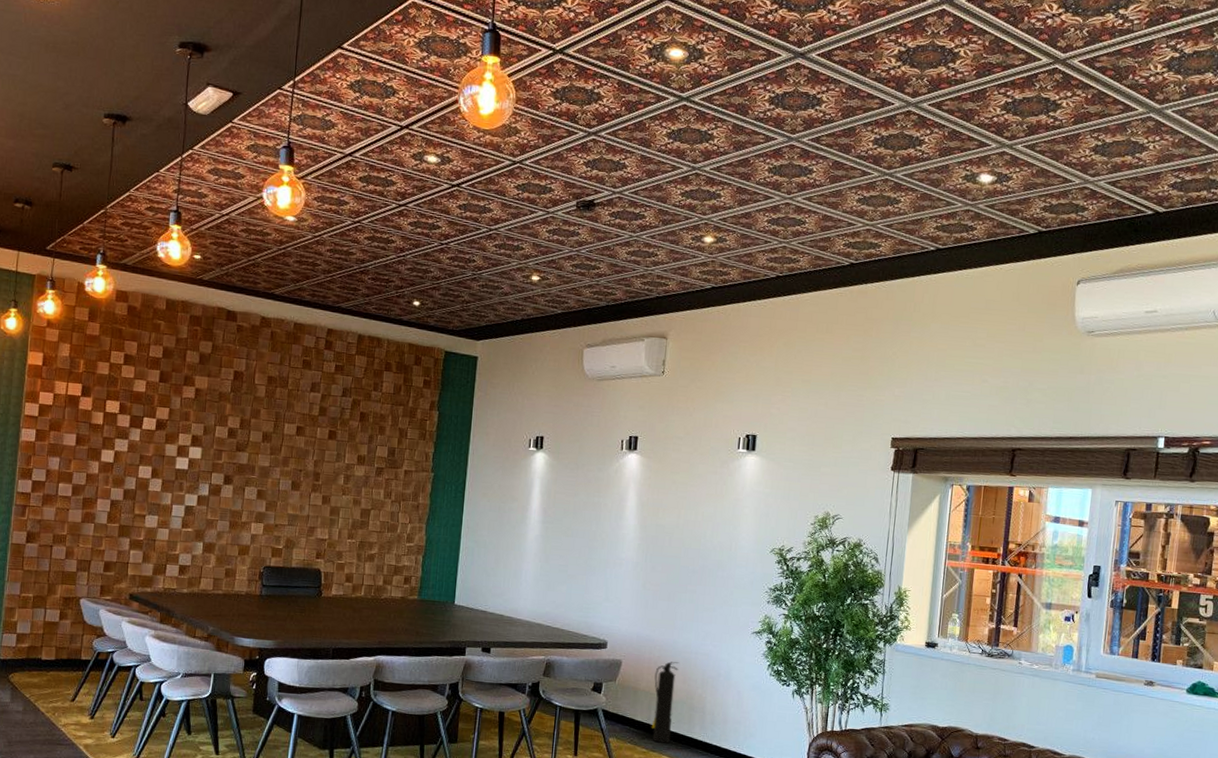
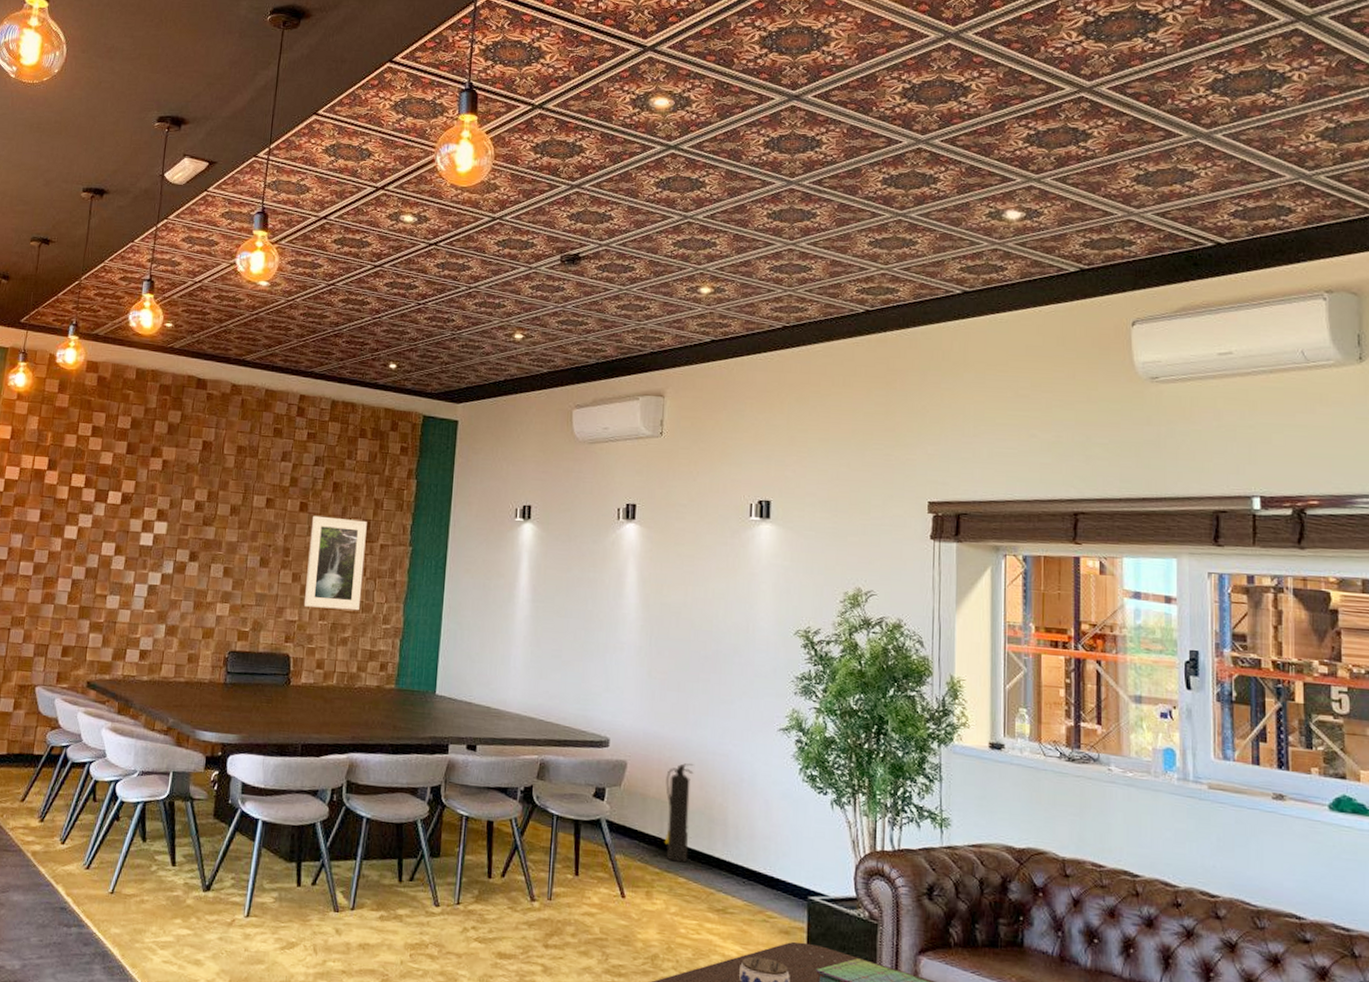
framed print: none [333,443,392,531] -> present [303,515,367,611]

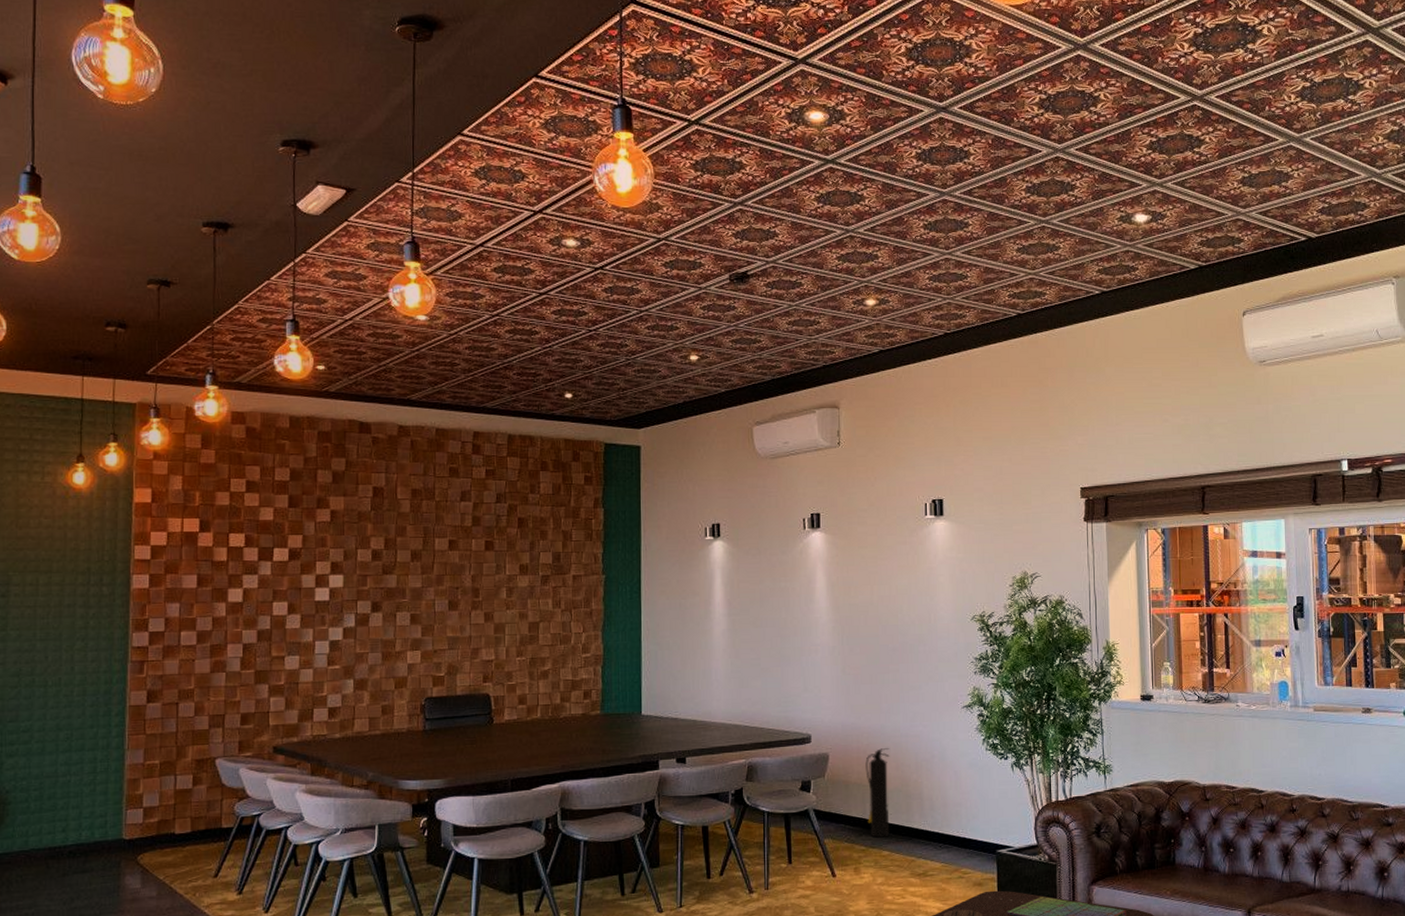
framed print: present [303,515,367,611] -> none [499,553,558,645]

